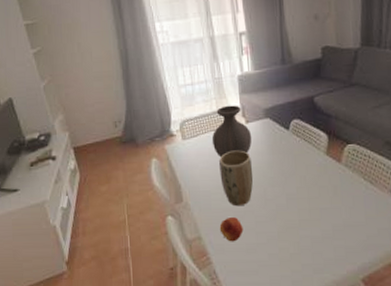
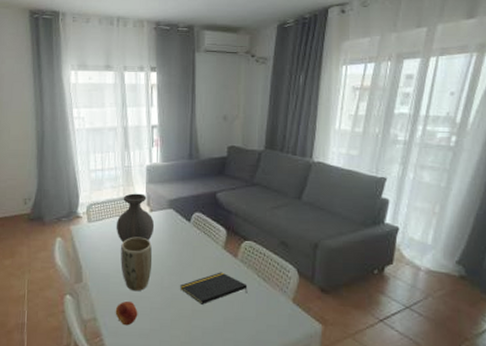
notepad: none [283,178,355,214] -> present [179,272,248,305]

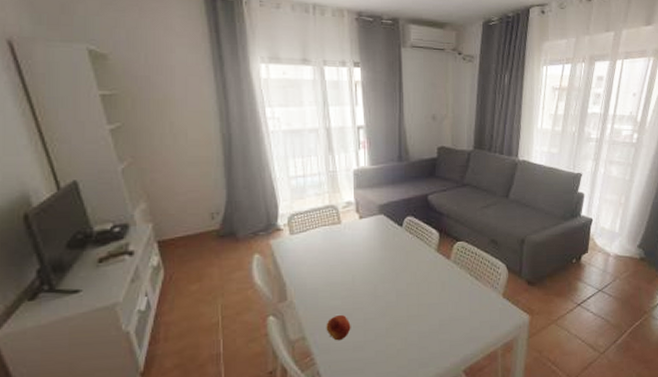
vase: present [116,193,155,243] -> none [322,200,365,254]
plant pot: present [121,237,153,292] -> none [329,246,364,304]
notepad: present [179,272,248,305] -> none [393,275,461,309]

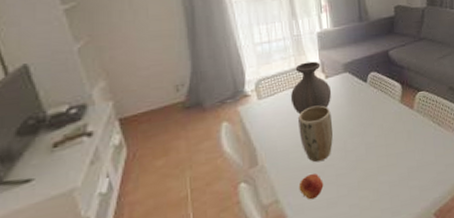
vase: none [322,200,365,254] -> present [290,61,332,115]
plant pot: none [329,246,364,304] -> present [298,105,334,162]

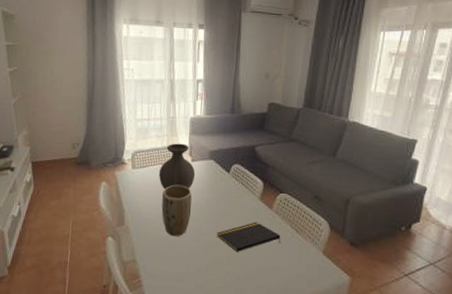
fruit: present [298,173,324,200] -> none [154,246,176,269]
notepad: none [362,124,426,160] -> present [216,222,281,252]

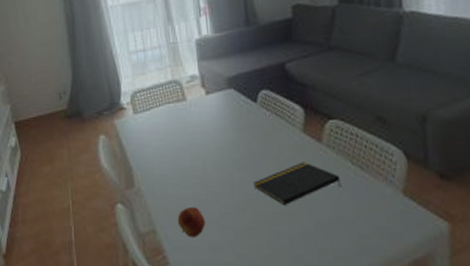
fruit: none [154,246,176,269] -> present [177,208,206,238]
vase: present [158,143,196,190] -> none [167,73,214,135]
plant pot: present [161,184,192,237] -> none [176,126,216,194]

